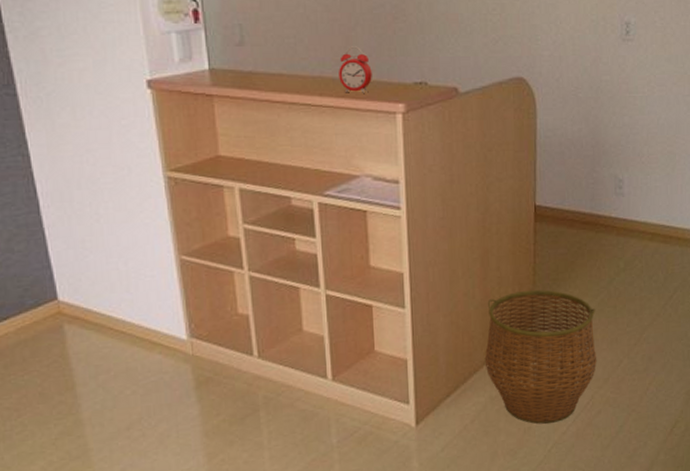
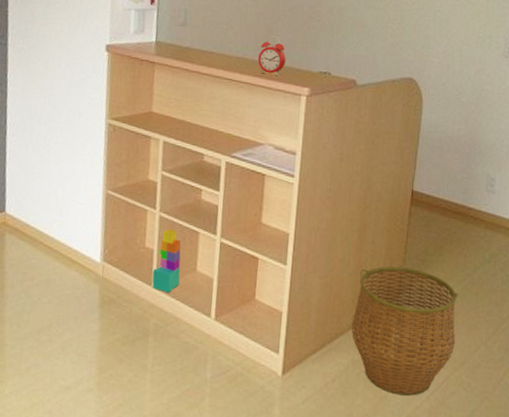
toy blocks: none [251,288,286,361] -> present [152,228,181,294]

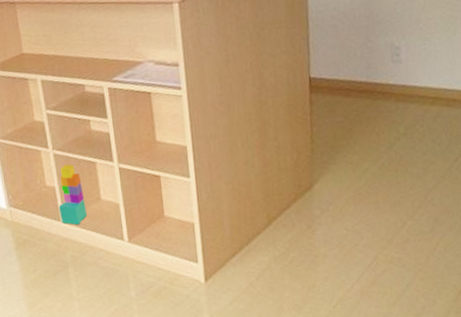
basket: present [351,266,459,396] -> none [266,156,380,282]

